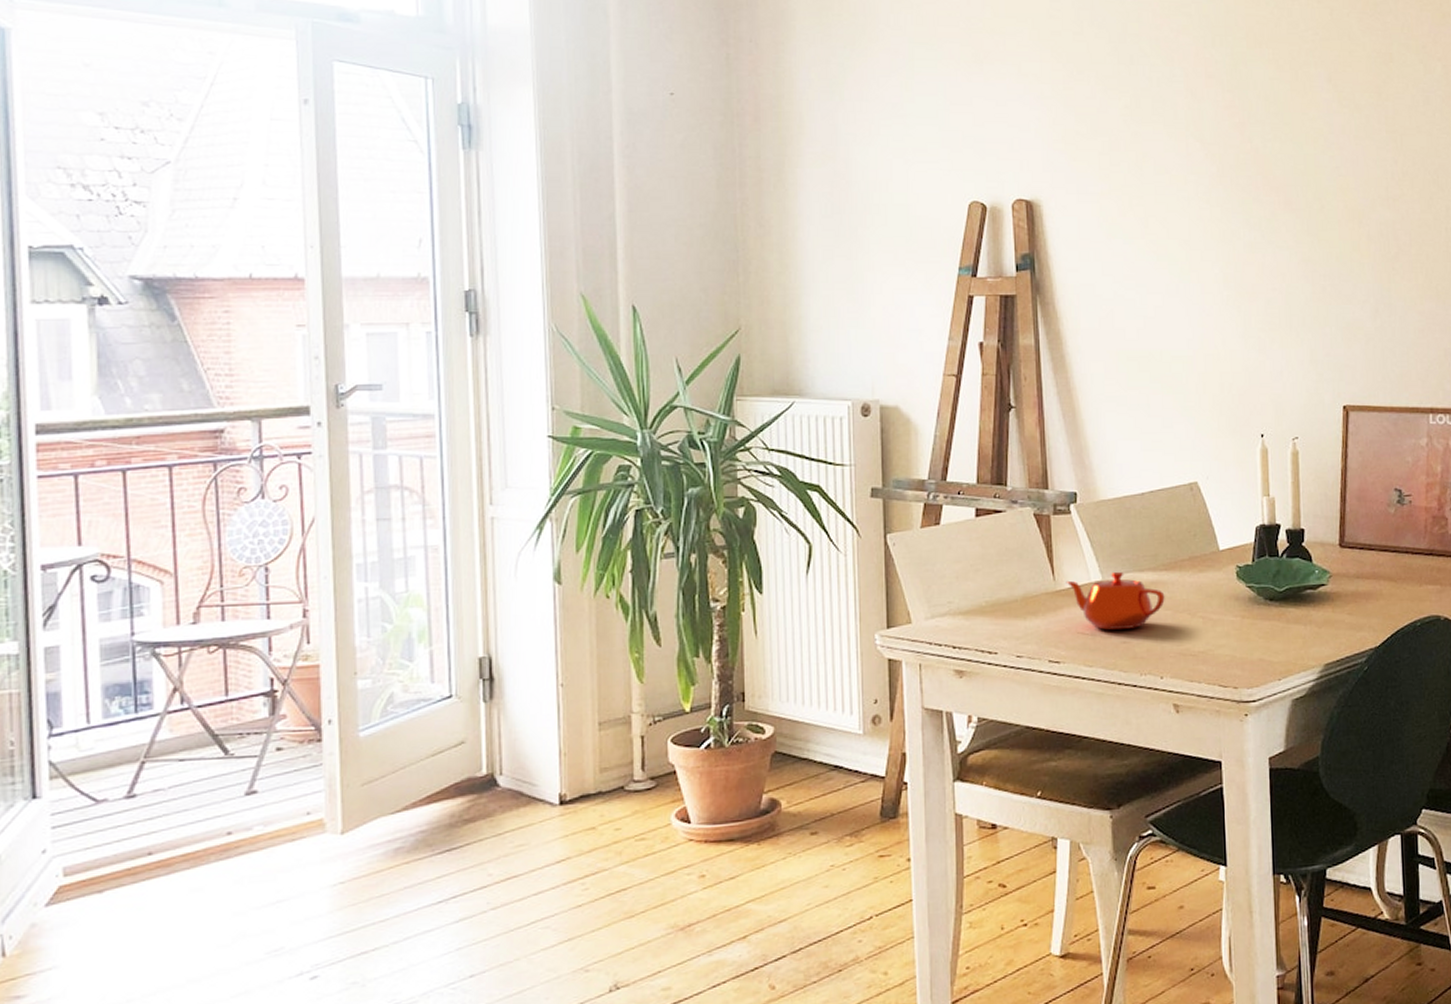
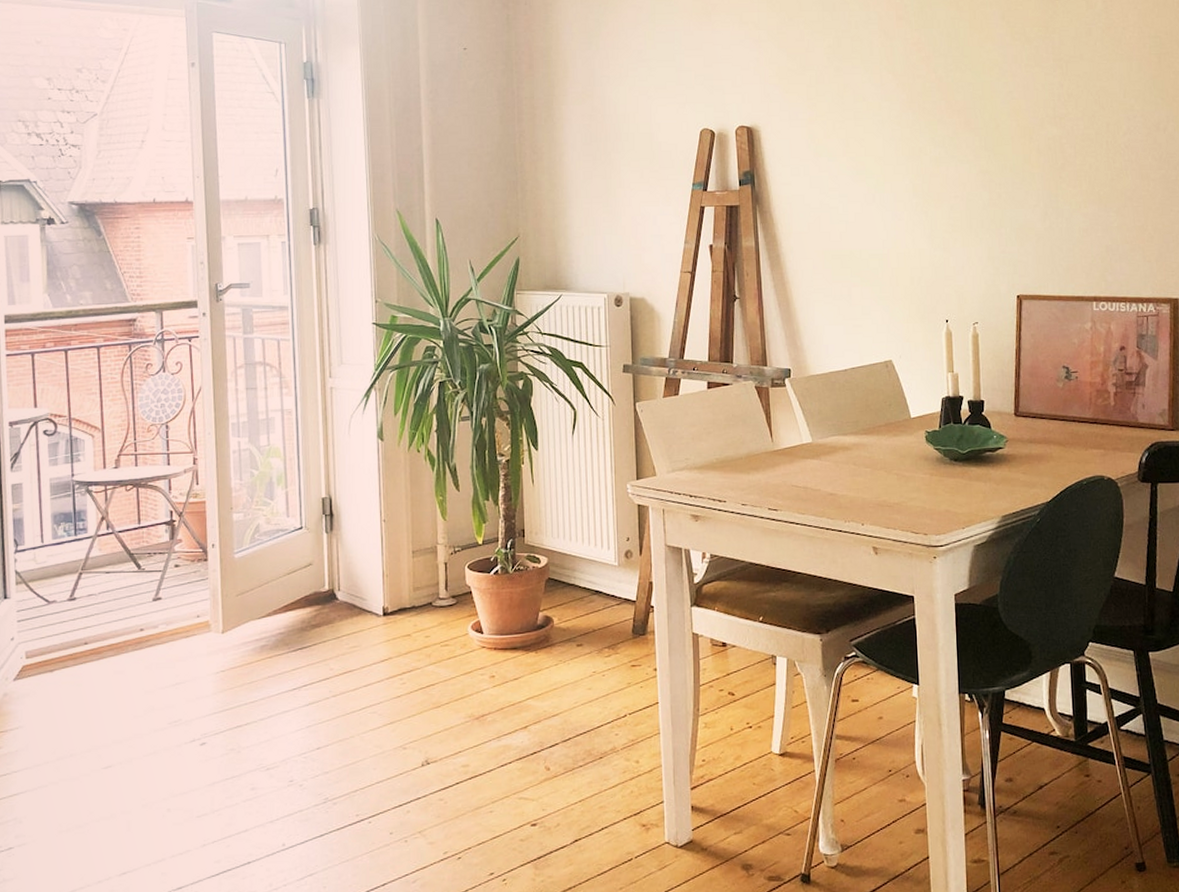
teapot: present [1066,571,1165,630] -> none [782,435,865,484]

